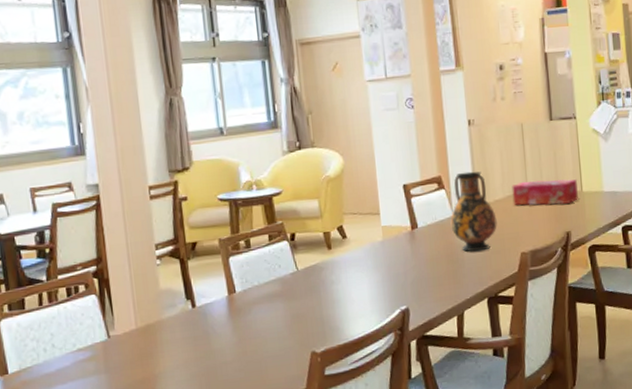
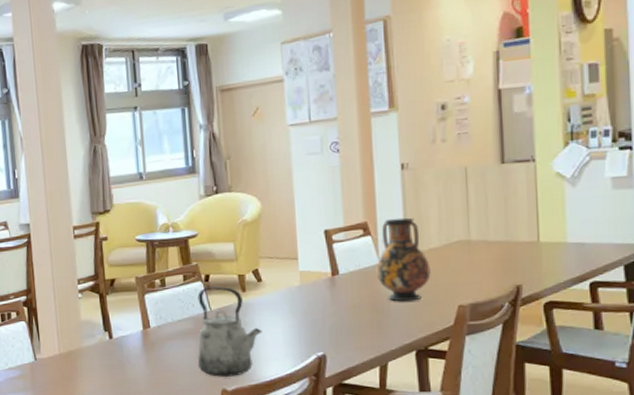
kettle: none [284,245,349,340] -> present [197,286,262,378]
tissue box: present [511,179,578,206] -> none [450,228,533,256]

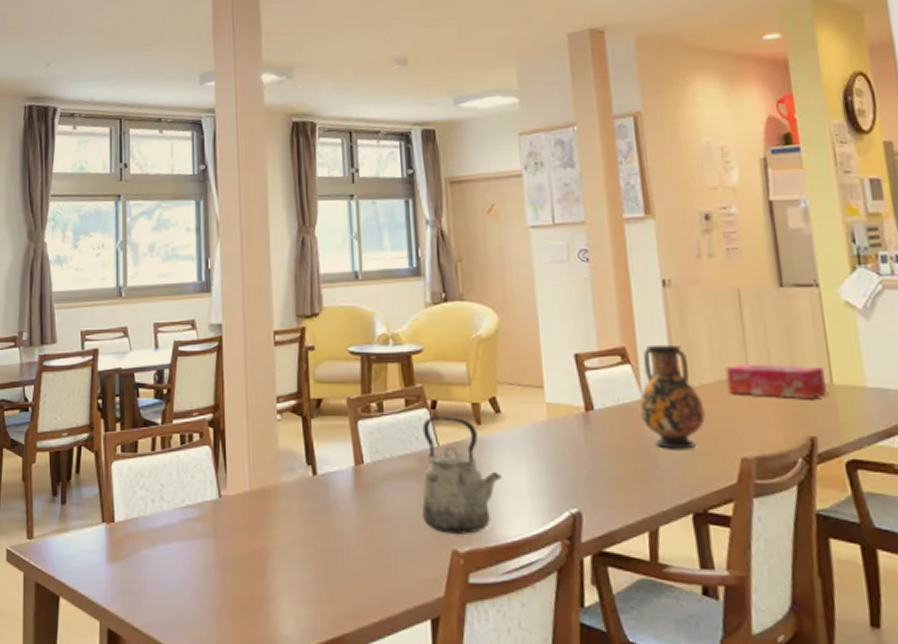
tissue box: none [450,228,533,256] -> present [725,363,827,398]

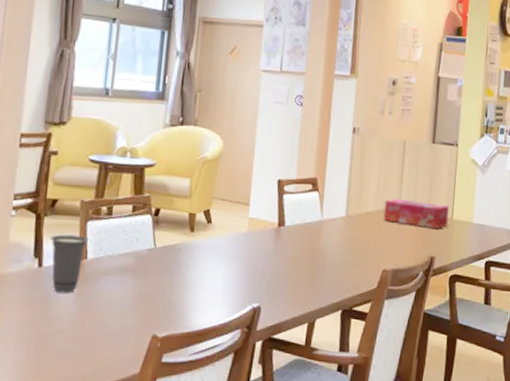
cup: none [320,437,362,504] -> present [49,234,89,293]
kettle: present [422,416,502,536] -> none [131,222,204,323]
vase: present [638,344,706,449] -> none [317,178,365,261]

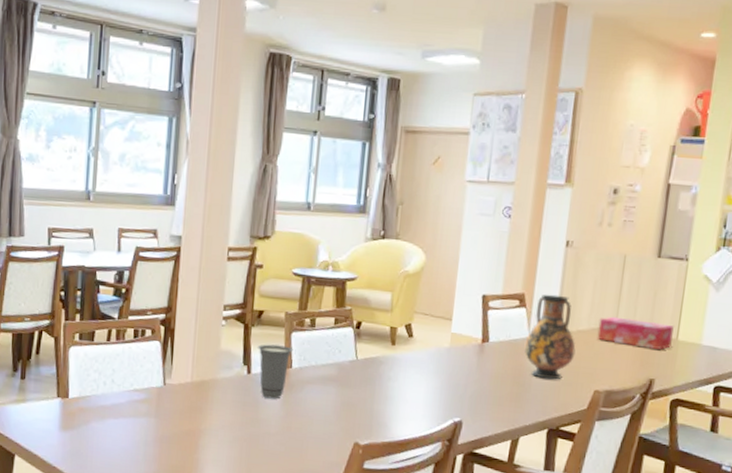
vase: none [317,178,365,261] -> present [524,294,576,380]

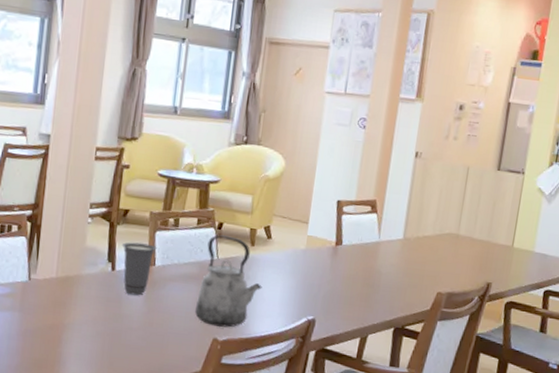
kettle: none [334,334,405,431] -> present [194,235,262,328]
vase: present [524,294,576,380] -> none [374,201,422,282]
tissue box: present [597,316,674,350] -> none [441,224,510,256]

